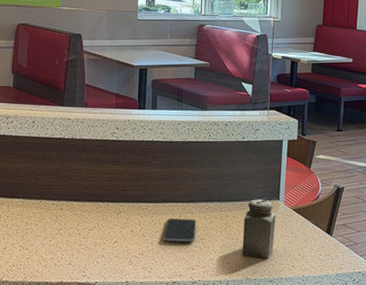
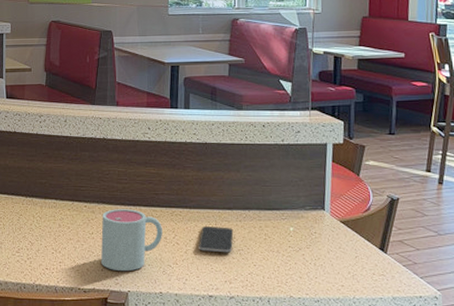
mug: none [69,205,129,264] -> present [101,209,162,272]
salt shaker: present [241,199,276,259] -> none [283,208,321,276]

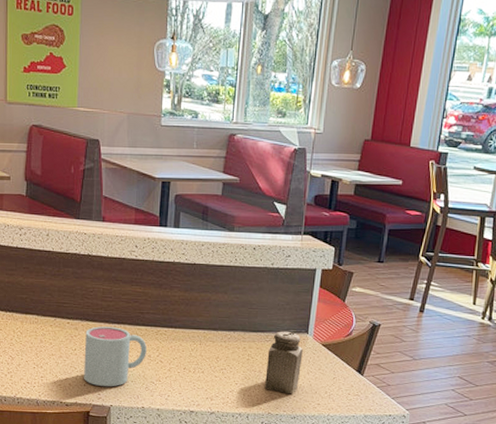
smartphone: present [199,225,234,253] -> none [182,345,218,372]
salt shaker: none [283,208,321,276] -> present [264,331,303,395]

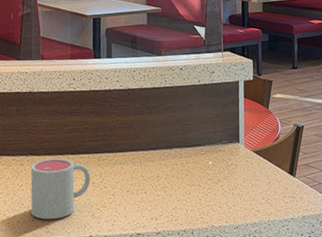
salt shaker: present [264,331,303,395] -> none [204,142,237,205]

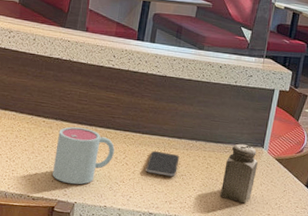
smartphone: none [125,167,158,192] -> present [146,150,180,177]
salt shaker: none [204,142,237,205] -> present [219,143,258,204]

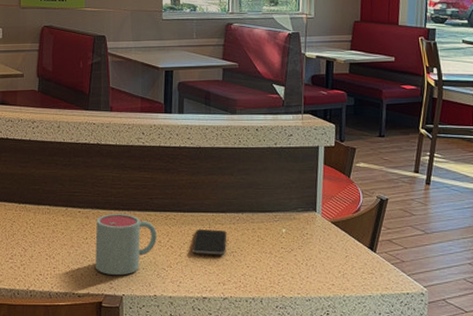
salt shaker: present [219,143,258,204] -> none [276,210,313,276]

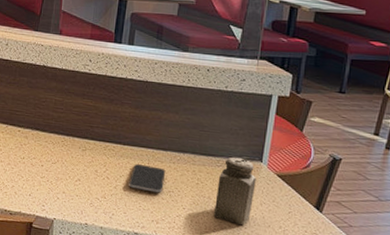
mug: present [95,214,157,276] -> none [30,136,94,199]
salt shaker: none [276,210,313,276] -> present [213,156,256,226]

